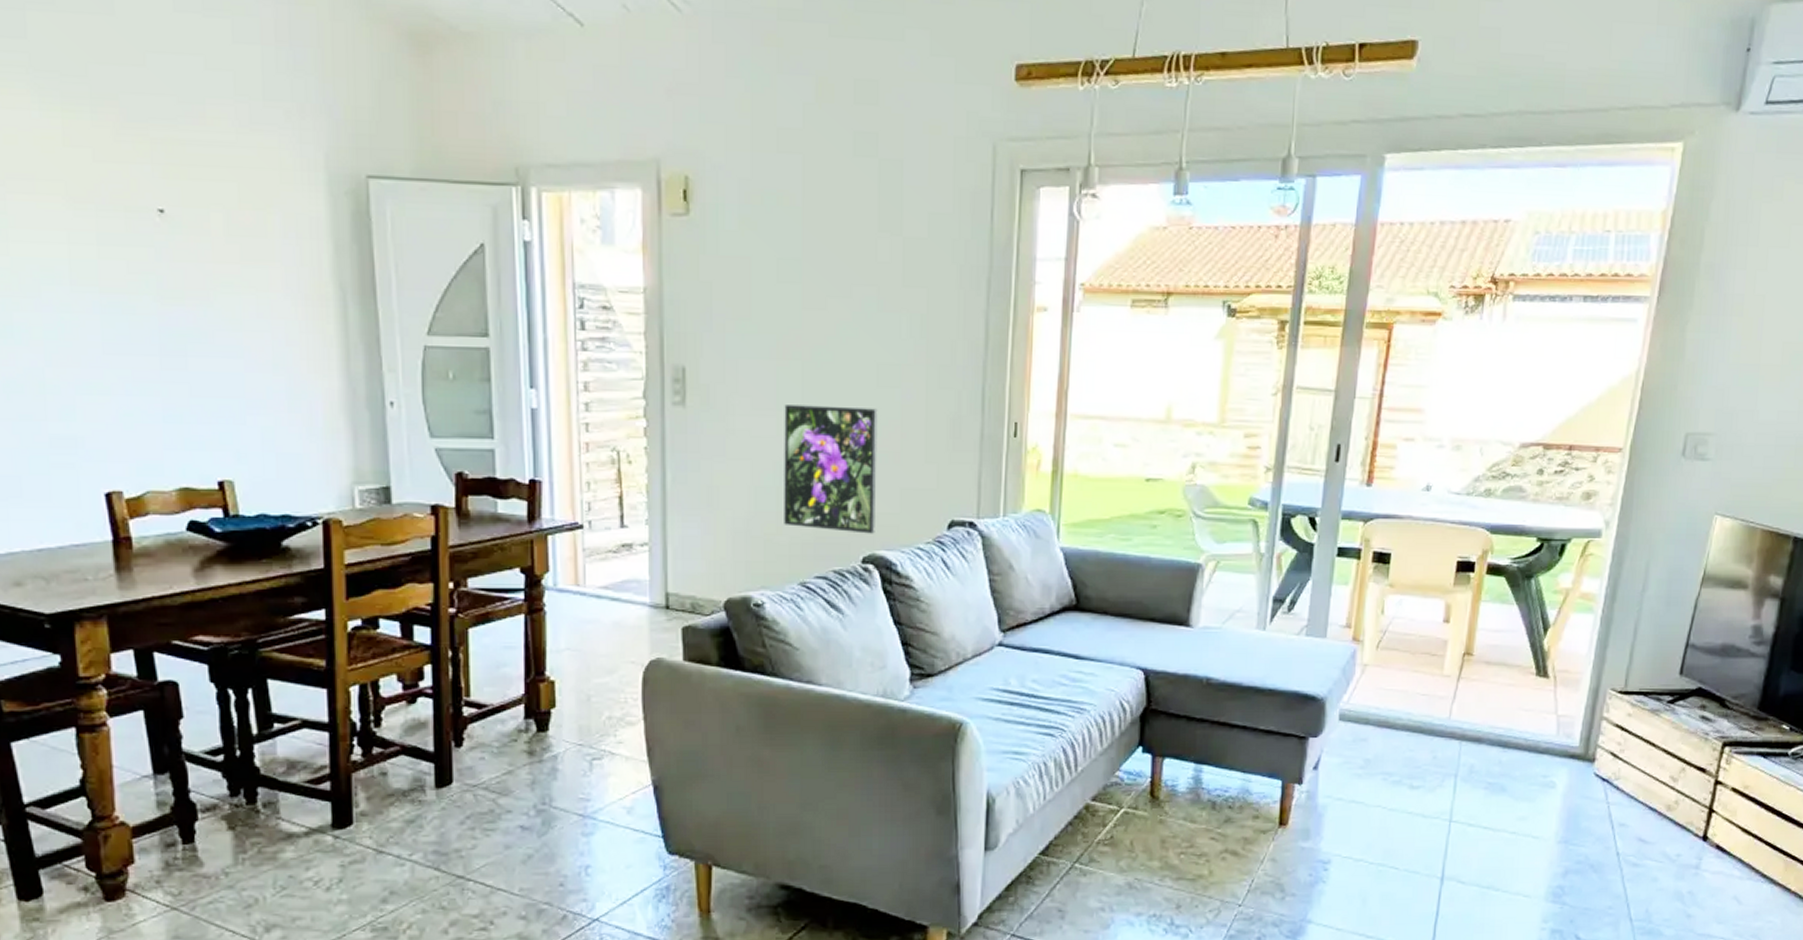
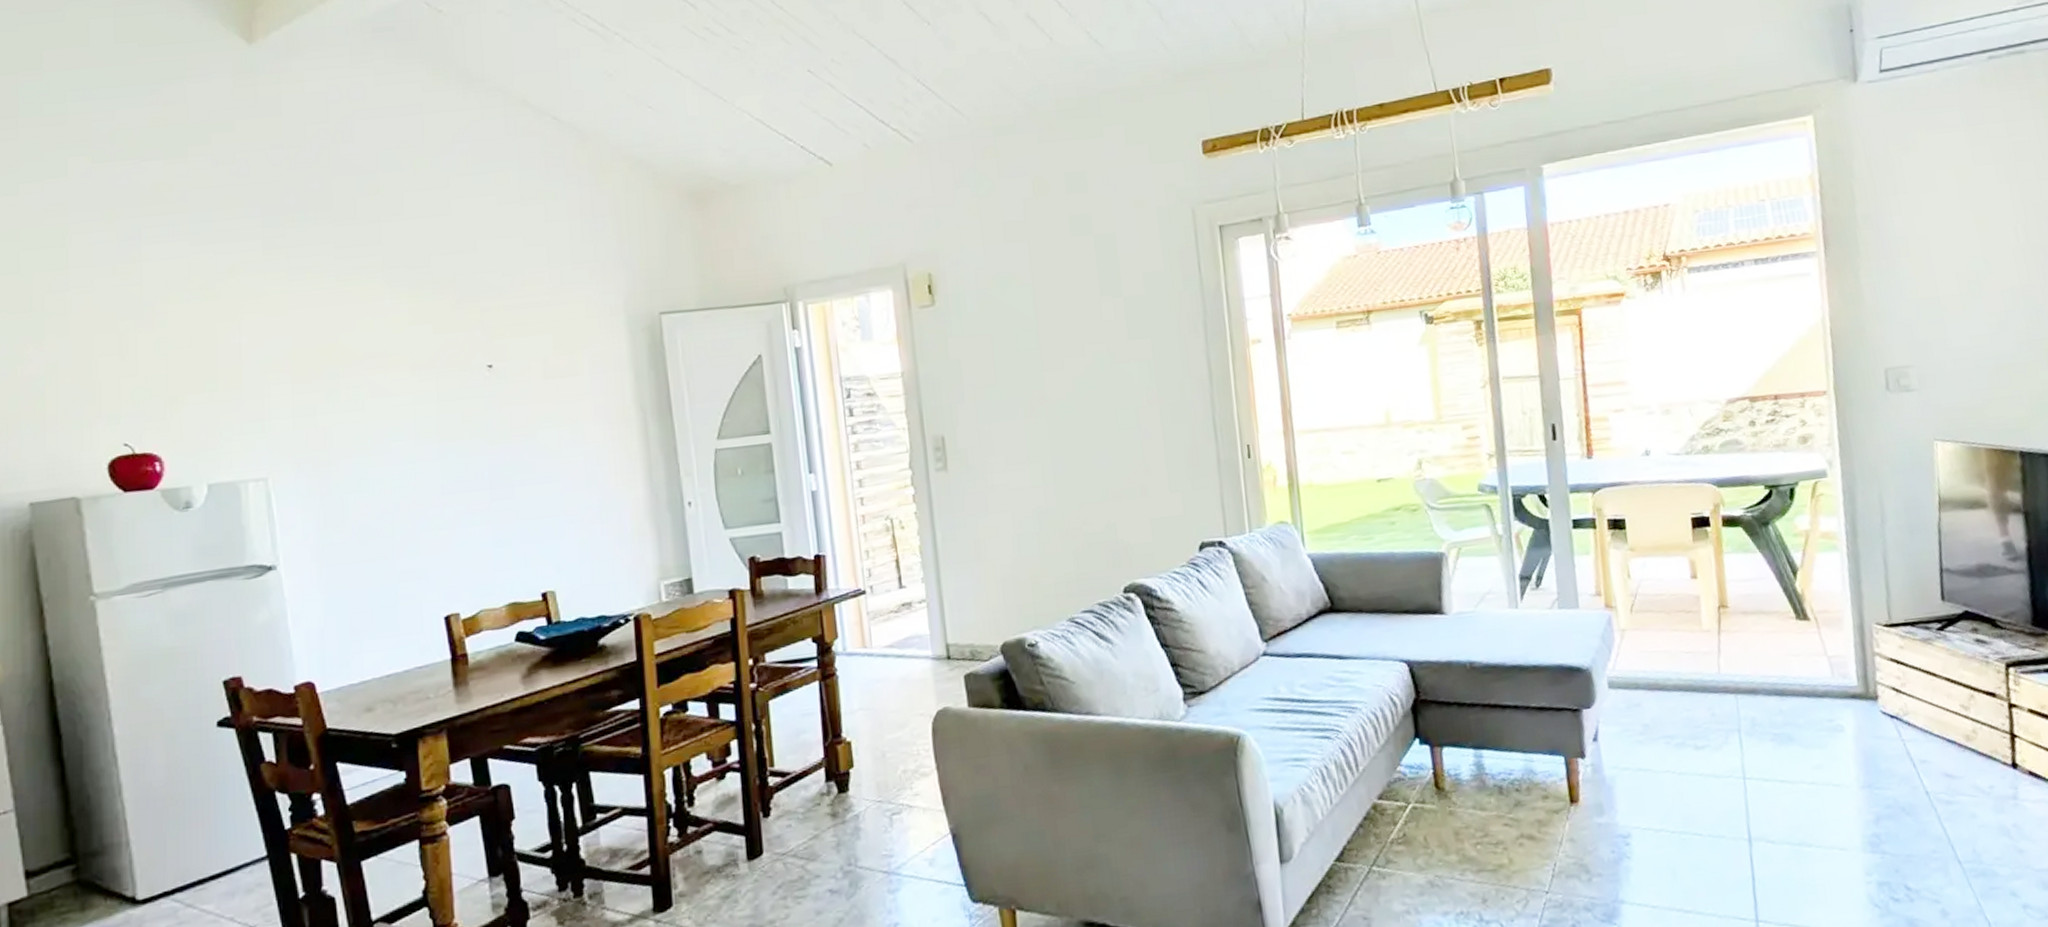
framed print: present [784,405,878,534] -> none [1036,449,1133,567]

